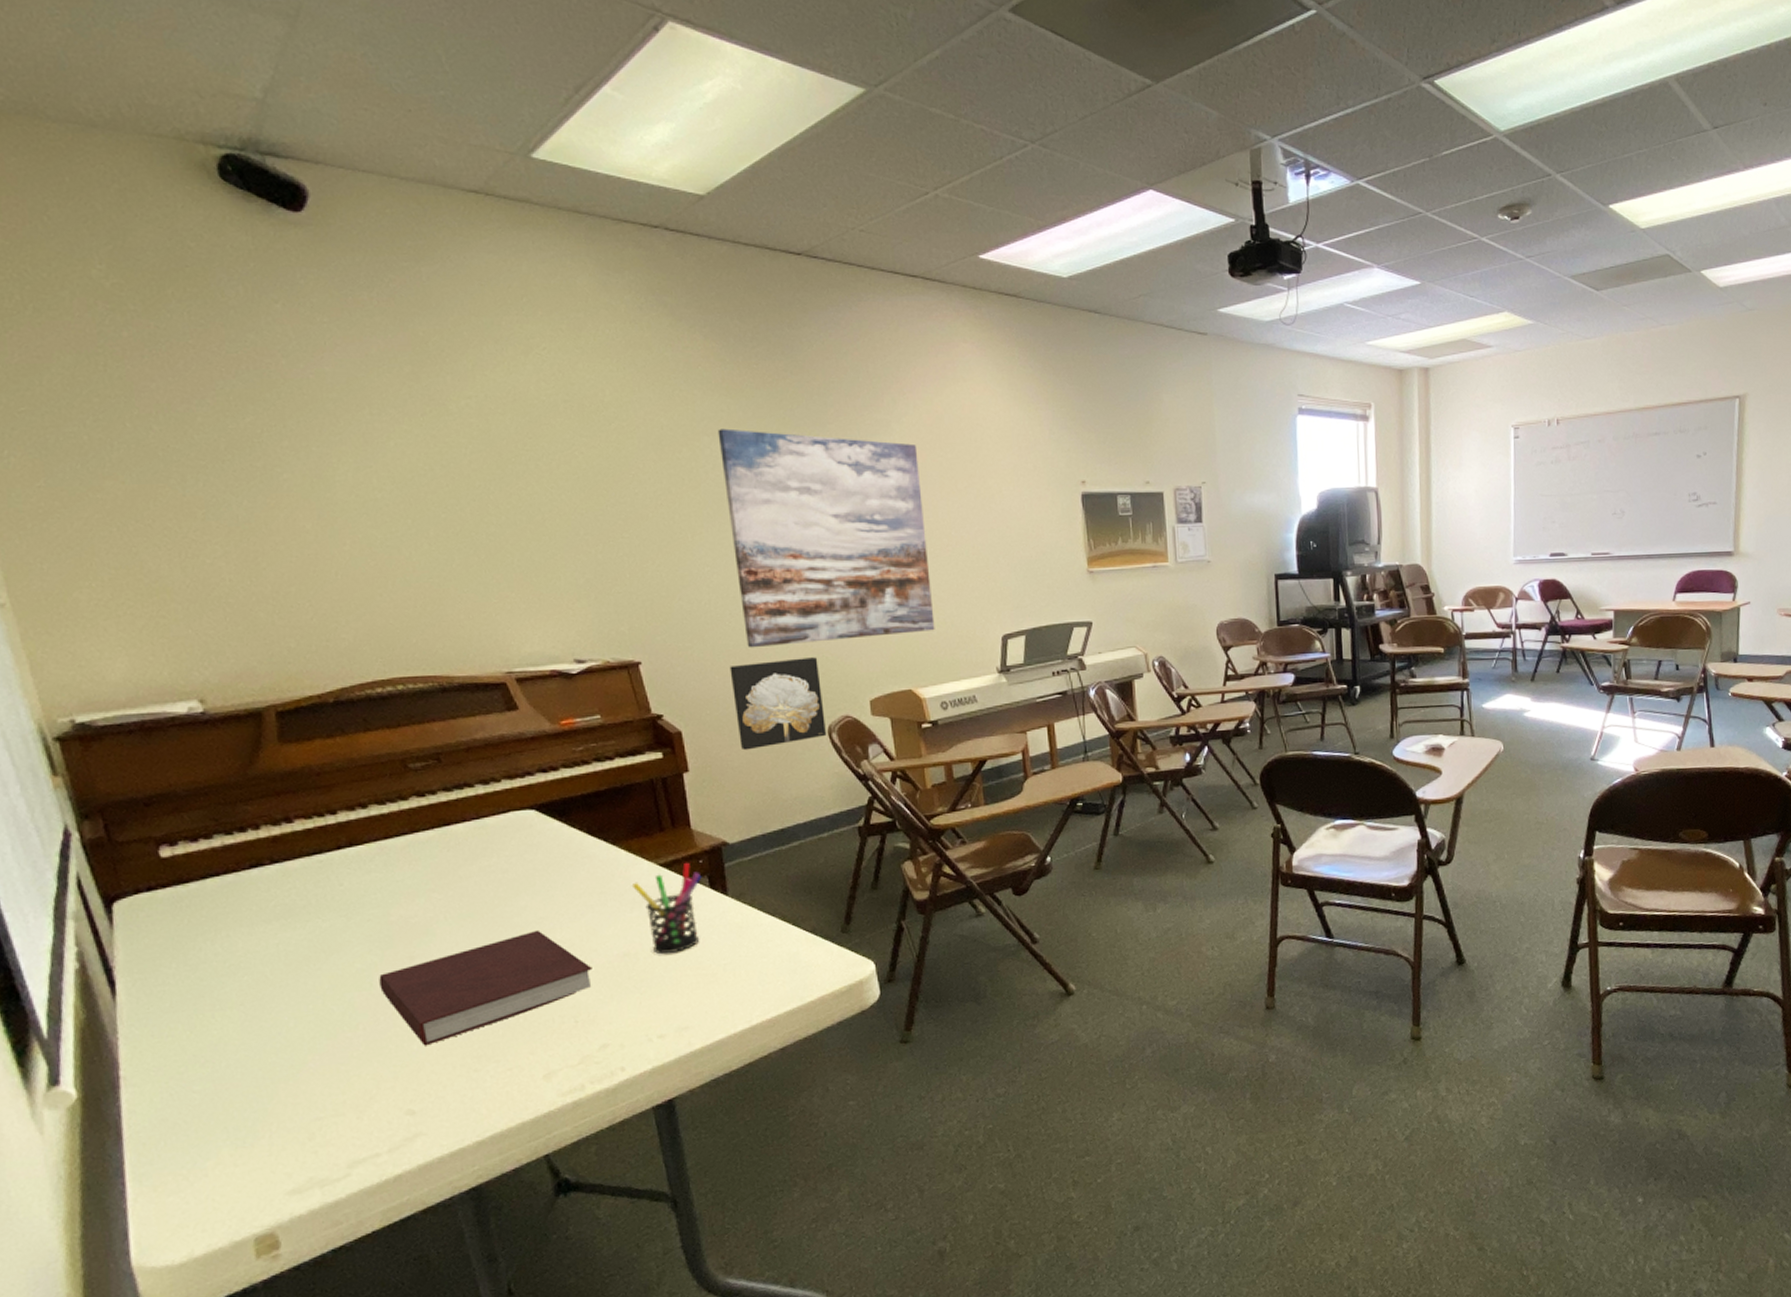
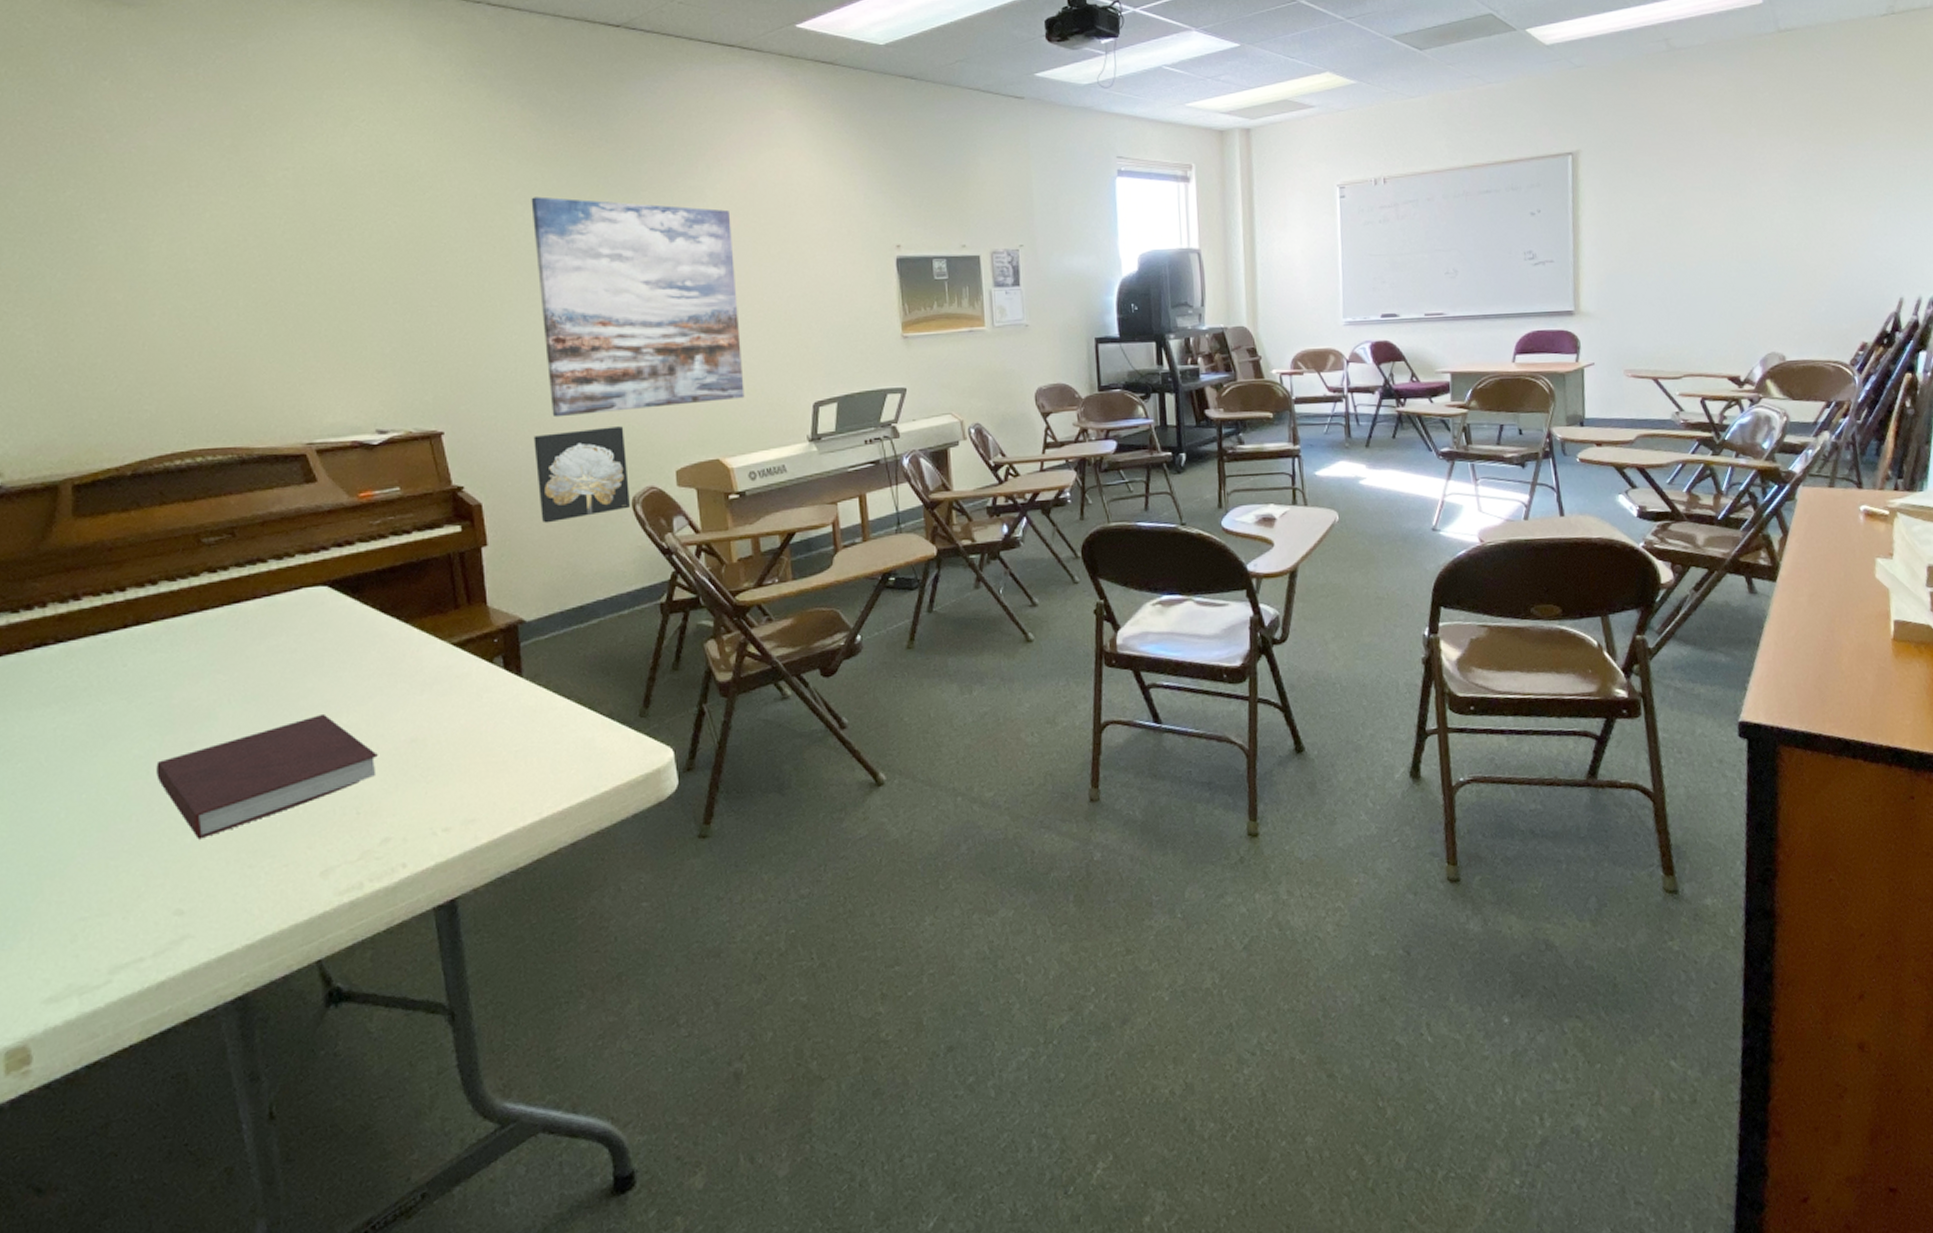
pen holder: present [631,863,702,954] -> none [422,642,496,740]

